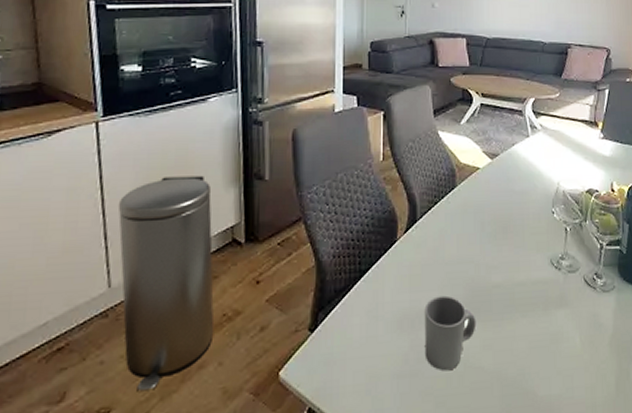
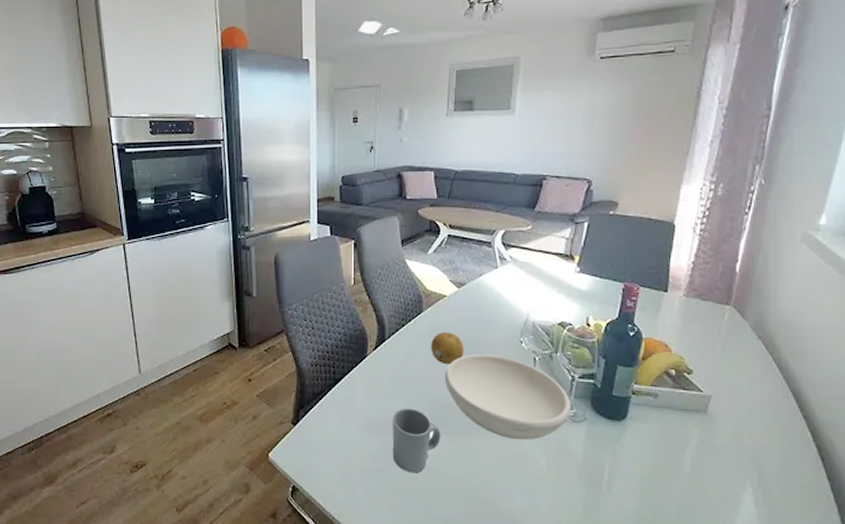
pedal bin: present [117,175,215,392] -> none [142,290,217,454]
fruit: none [465,206,498,243] -> present [431,331,464,365]
bowl: none [478,227,601,318] -> present [444,353,571,441]

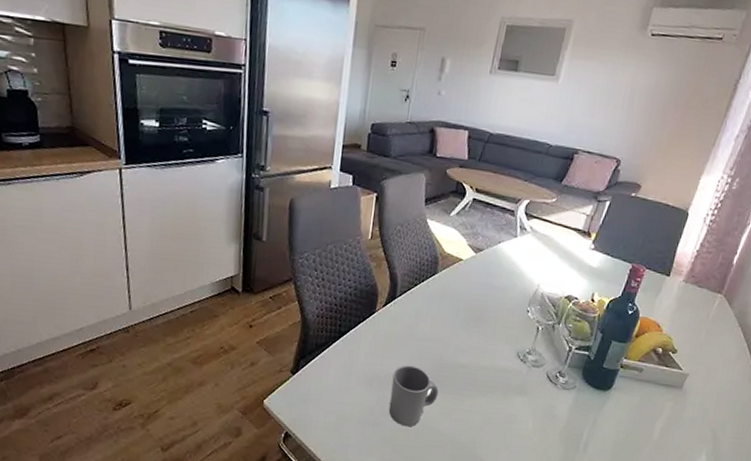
fruit: present [431,331,464,365] -> none [440,294,473,327]
bowl: present [444,353,571,441] -> none [449,318,565,403]

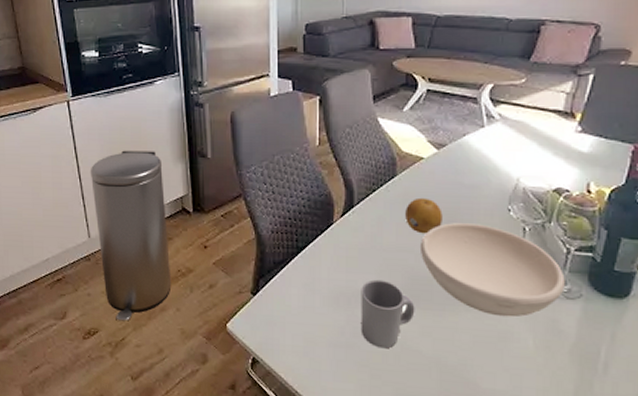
pedal bin: none [137,225,215,394] -> present [90,150,172,322]
fruit: none [440,294,473,327] -> present [405,197,443,234]
bowl: none [449,318,565,403] -> present [419,222,565,318]

